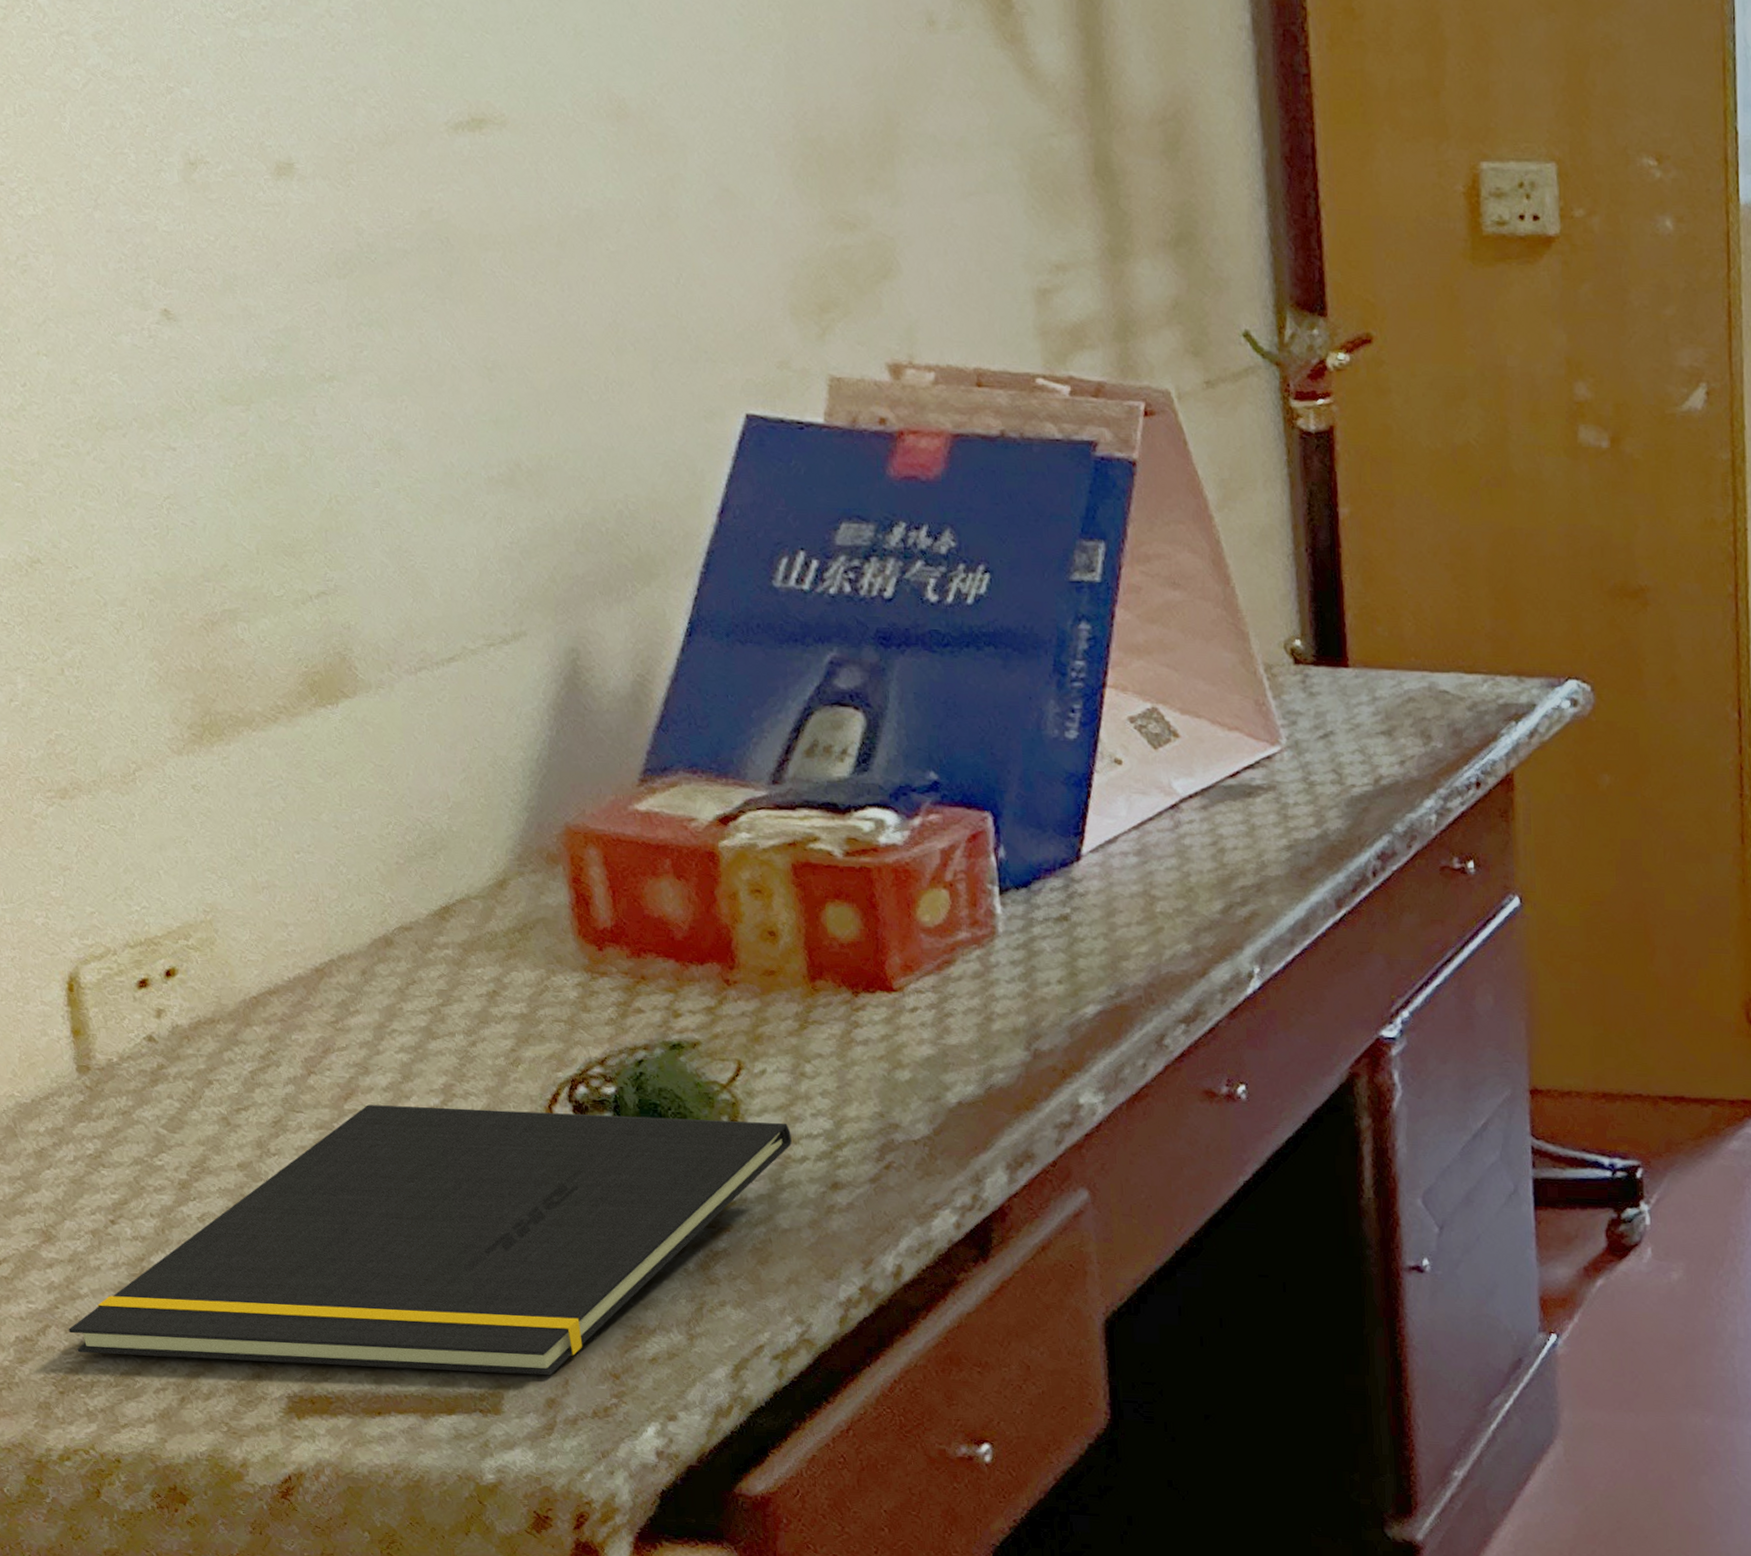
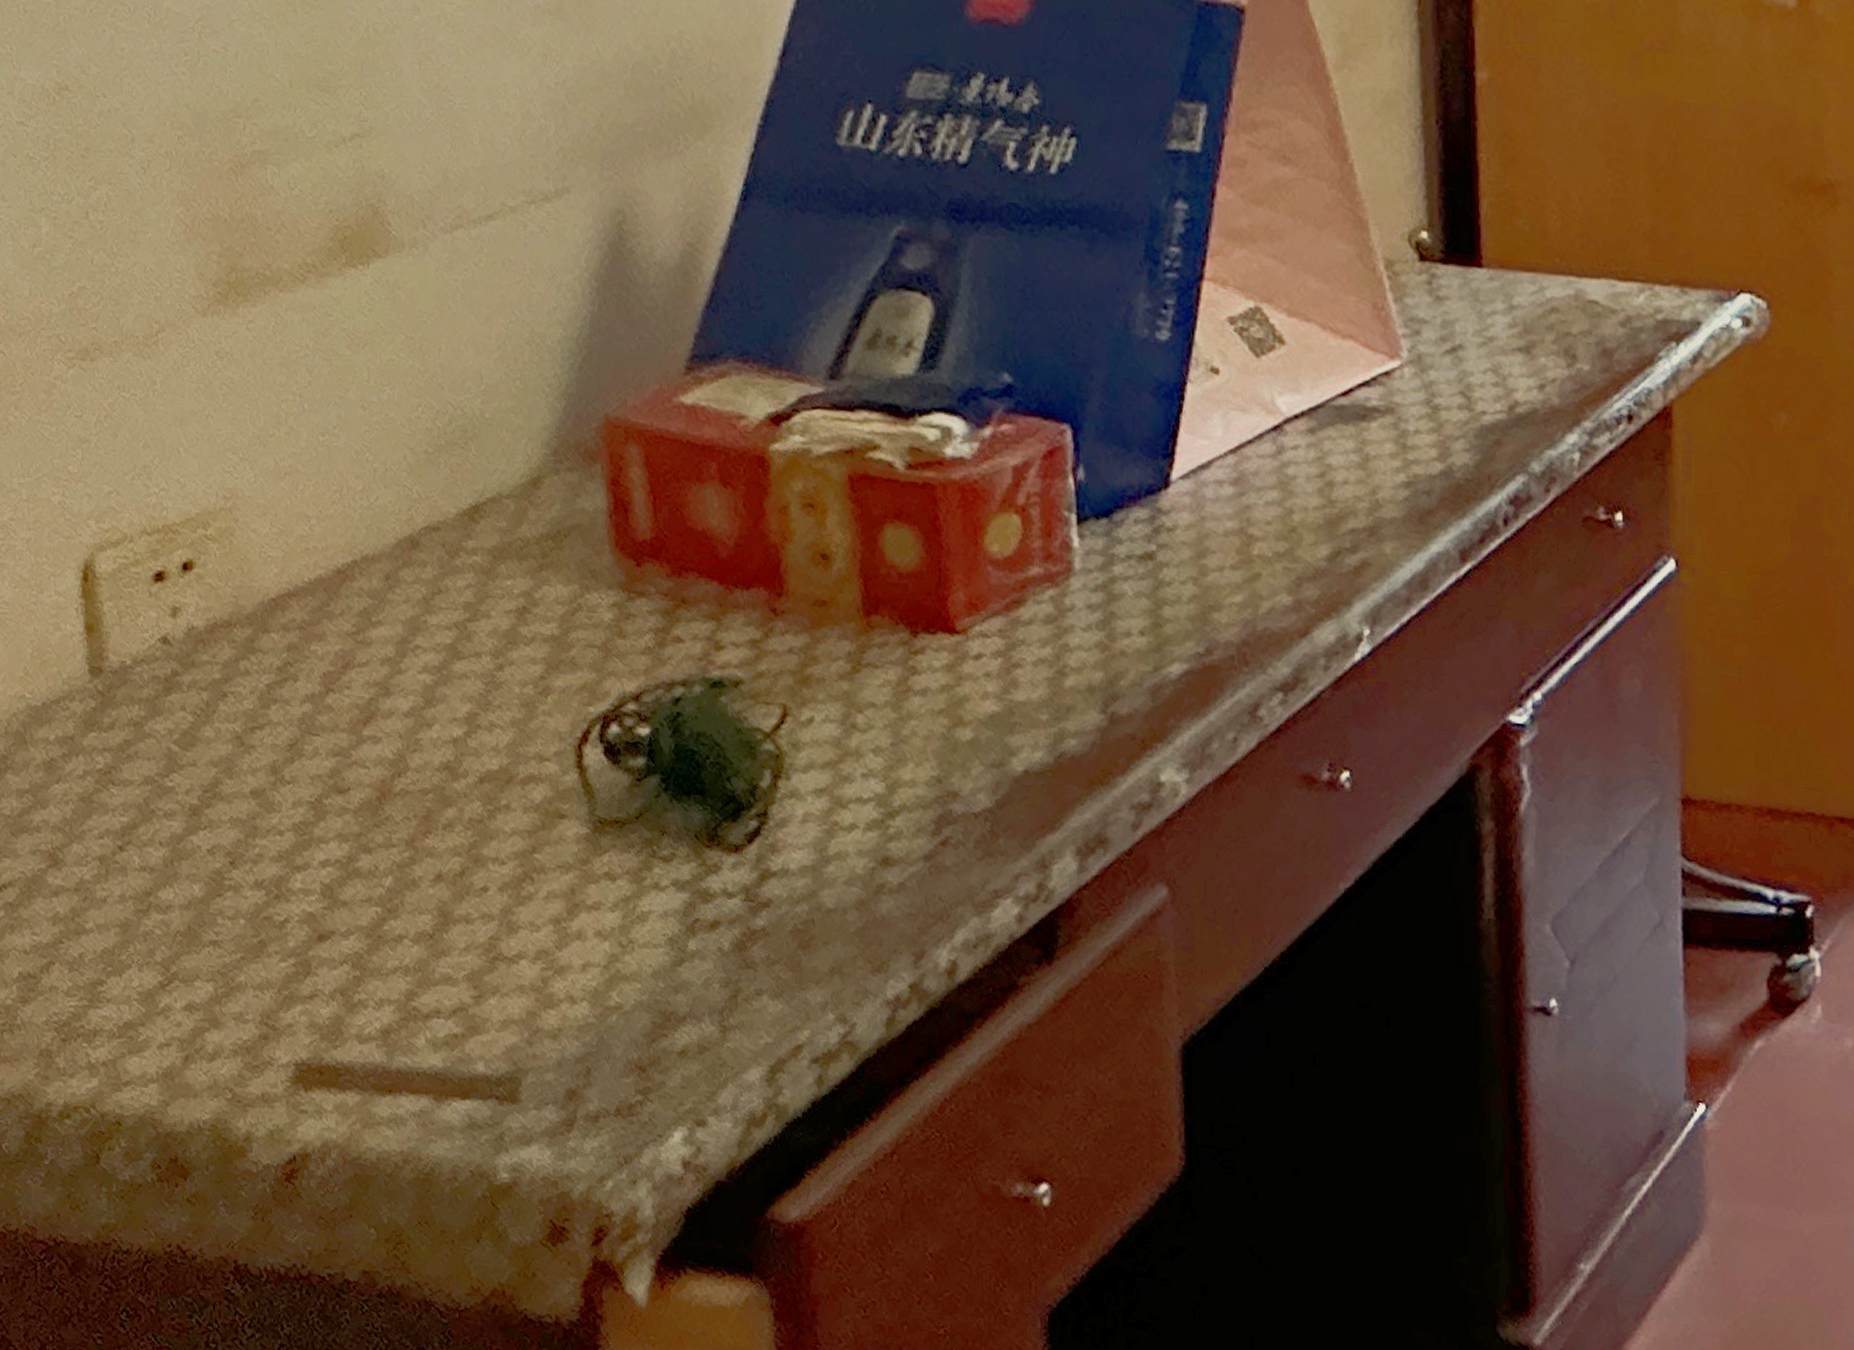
notepad: present [68,1105,792,1376] -> none [72,731,840,1062]

